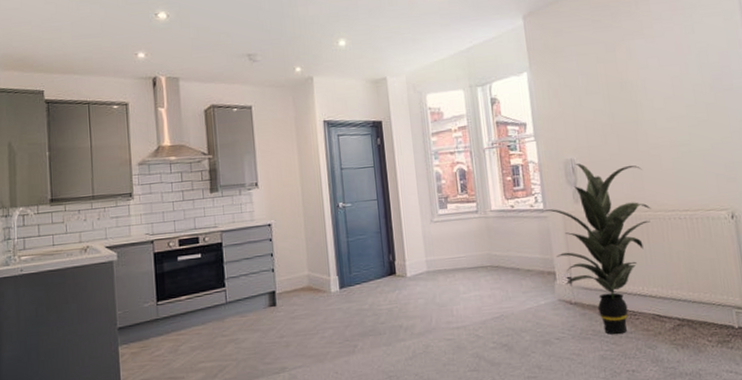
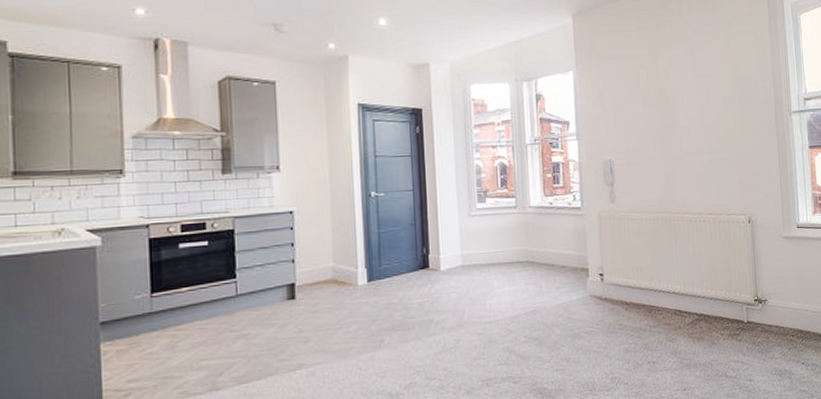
indoor plant: present [540,163,651,335] -> none [577,165,680,329]

